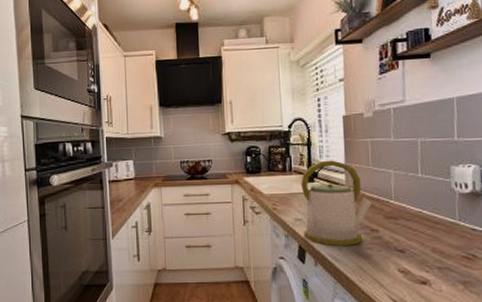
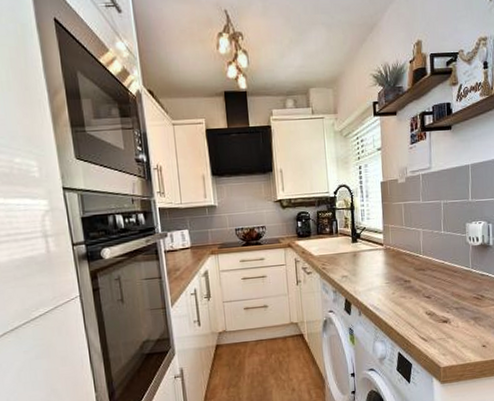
kettle: present [301,160,372,246] -> none [346,222,405,298]

